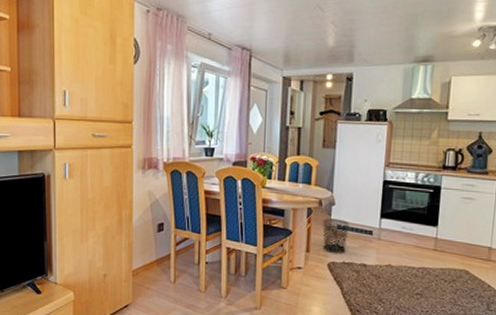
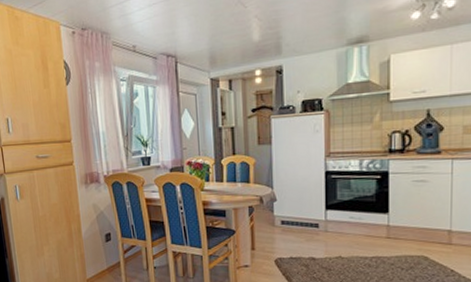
waste bin: present [322,218,350,254] -> none [266,214,294,250]

